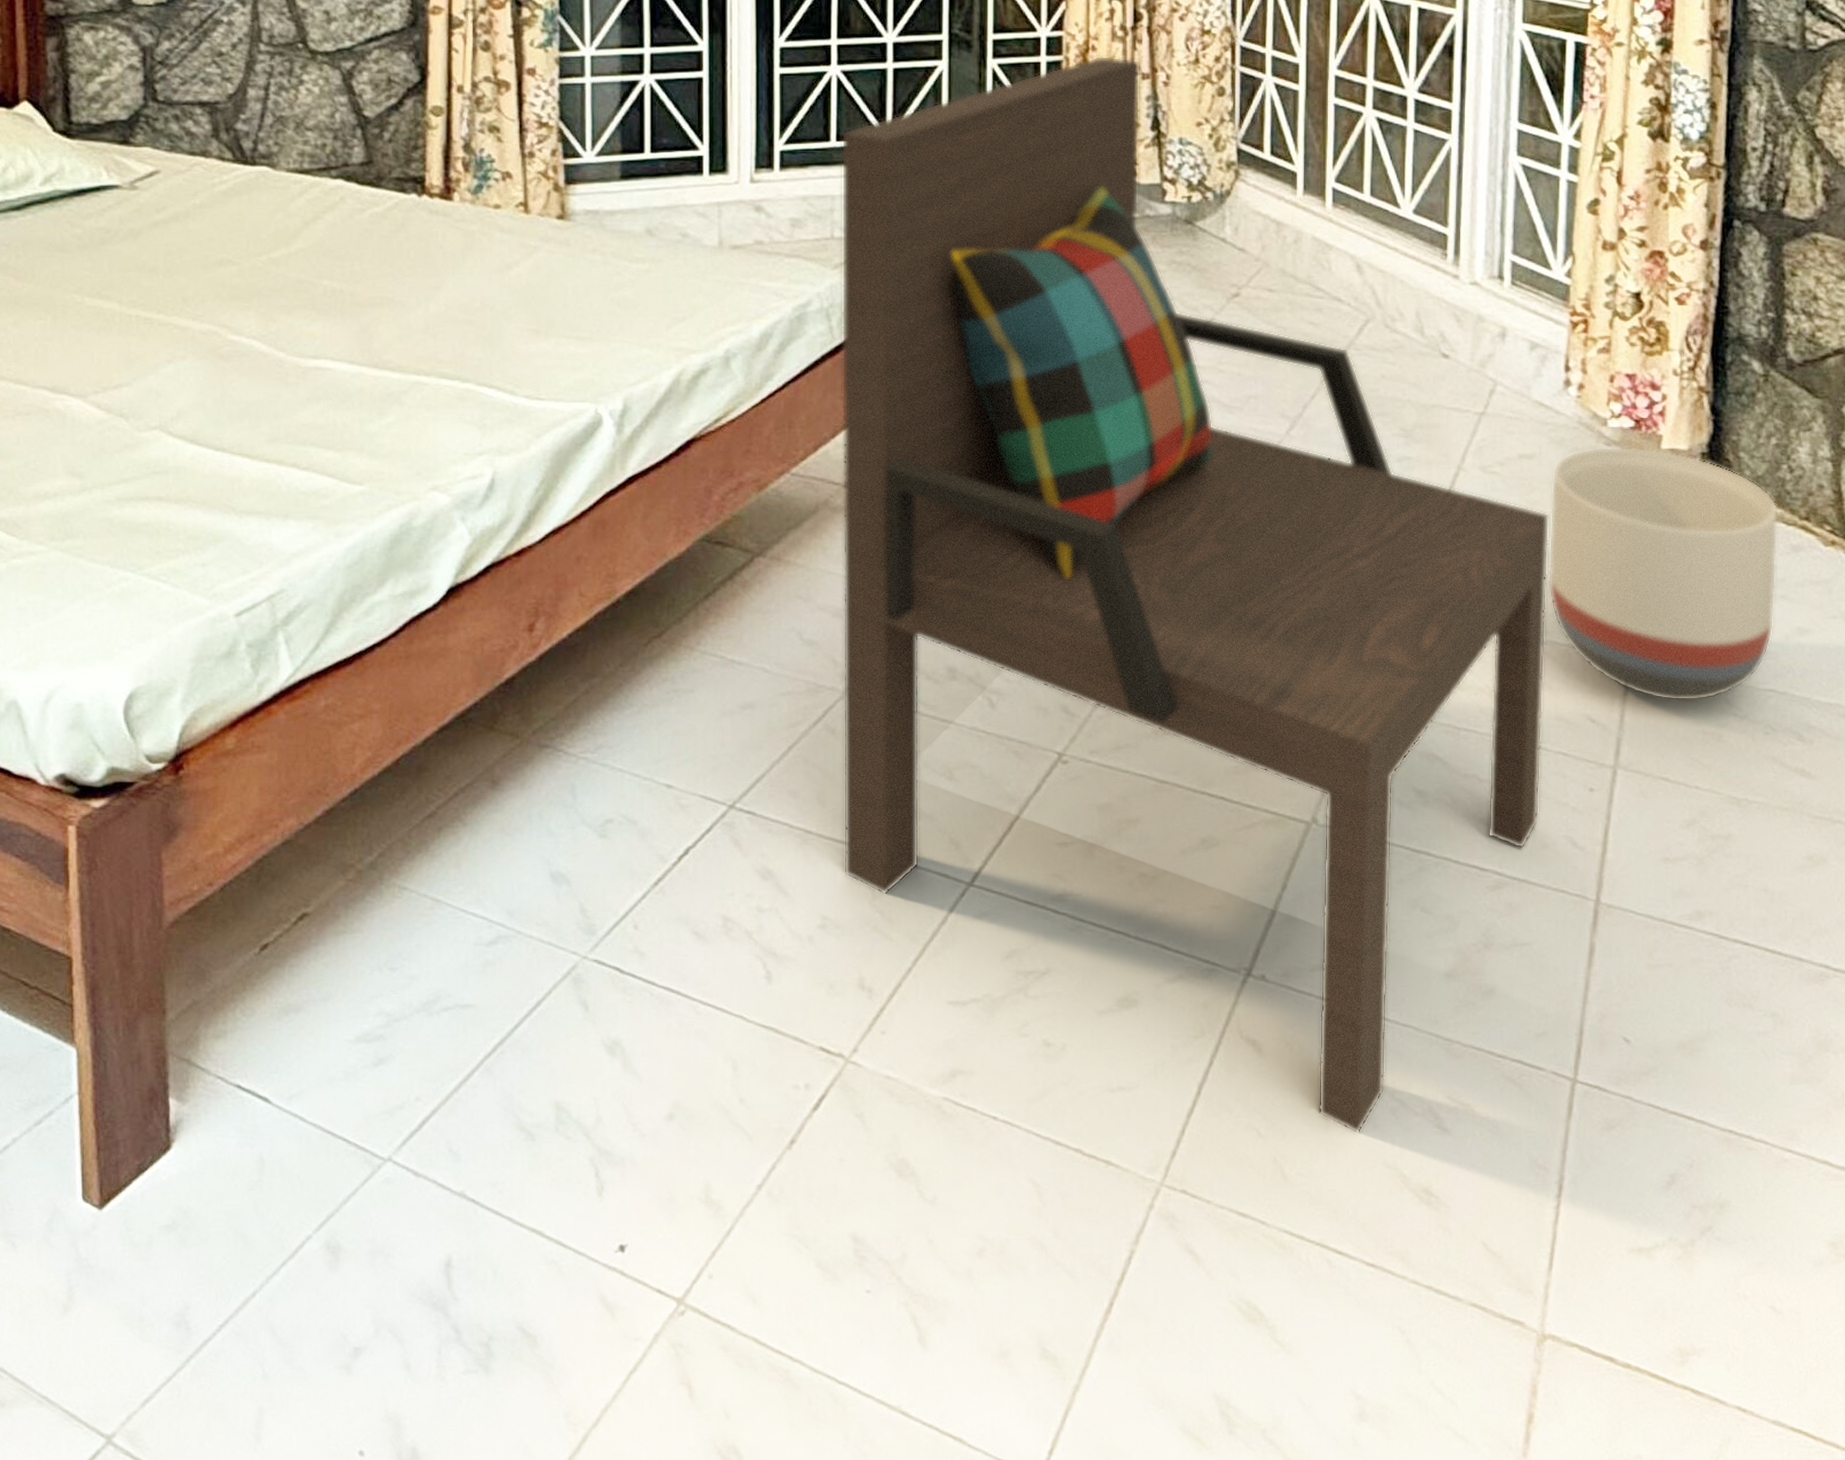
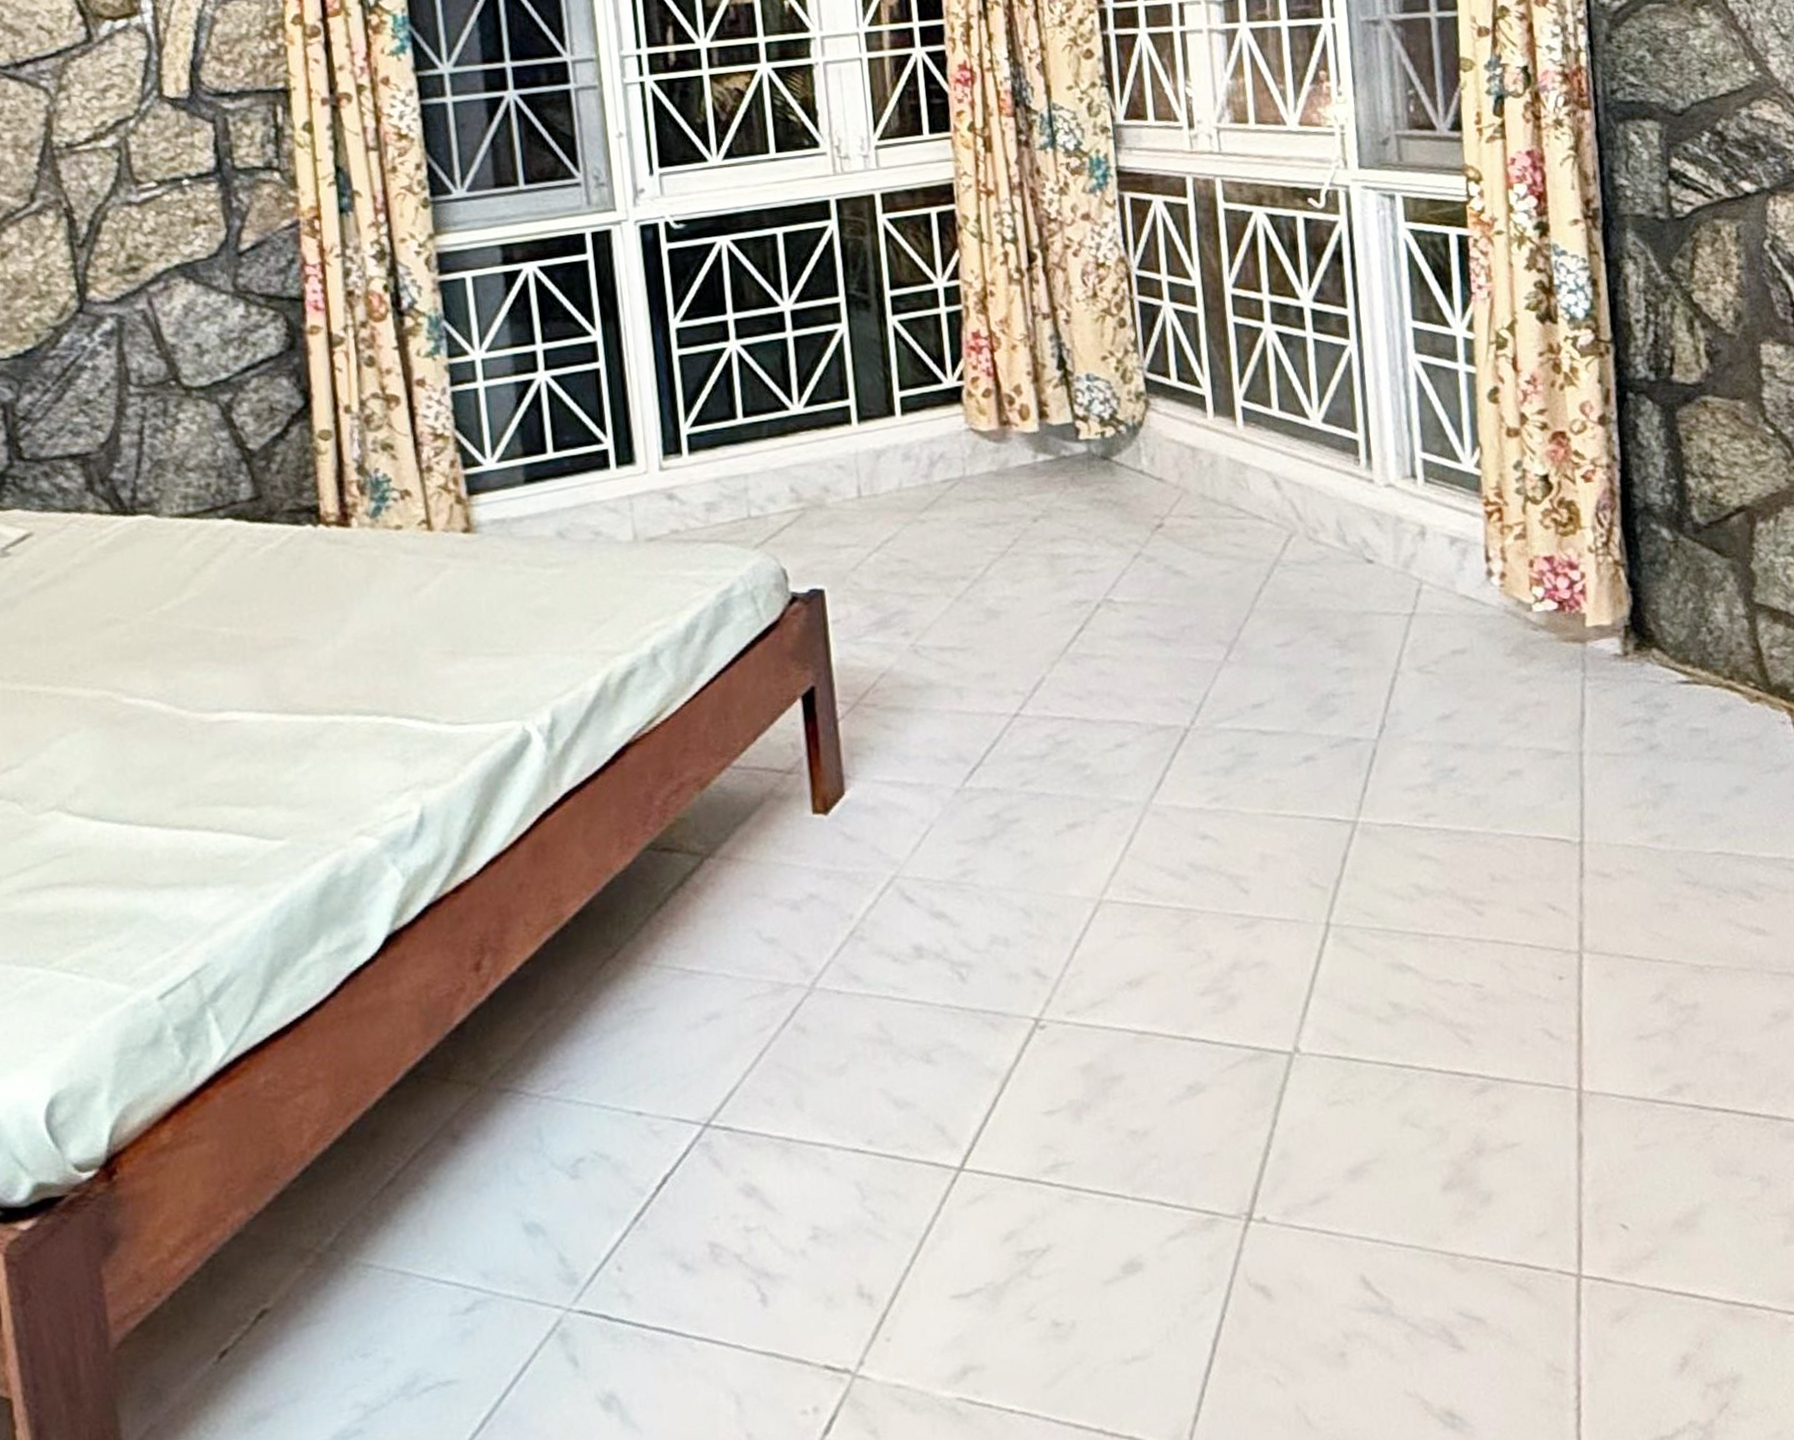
armchair: present [841,55,1550,1134] -> none [747,299,1514,1367]
planter: present [1547,446,1778,702] -> none [1485,628,1713,878]

